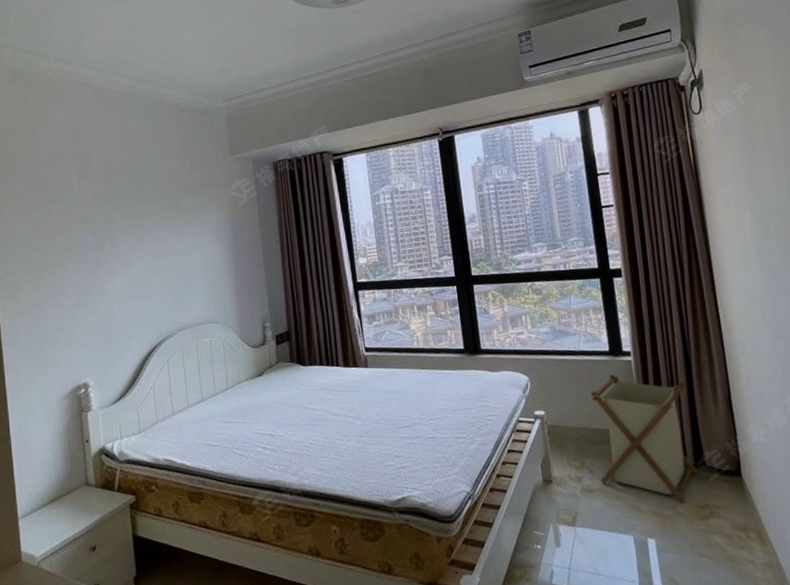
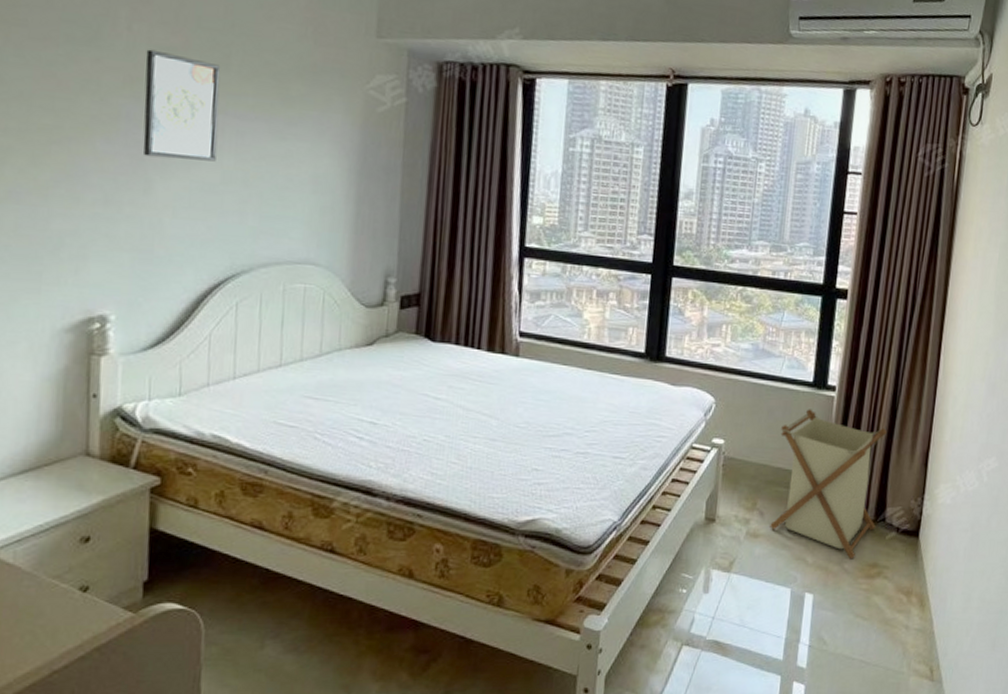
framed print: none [90,196,141,268] -> present [142,49,221,162]

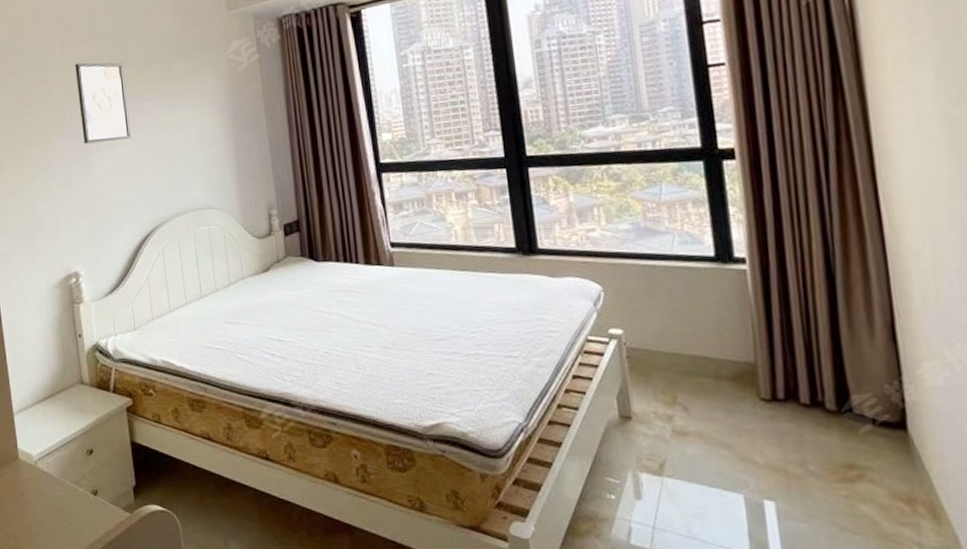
laundry basket: present [770,409,887,560] -> none [687,286,841,460]

